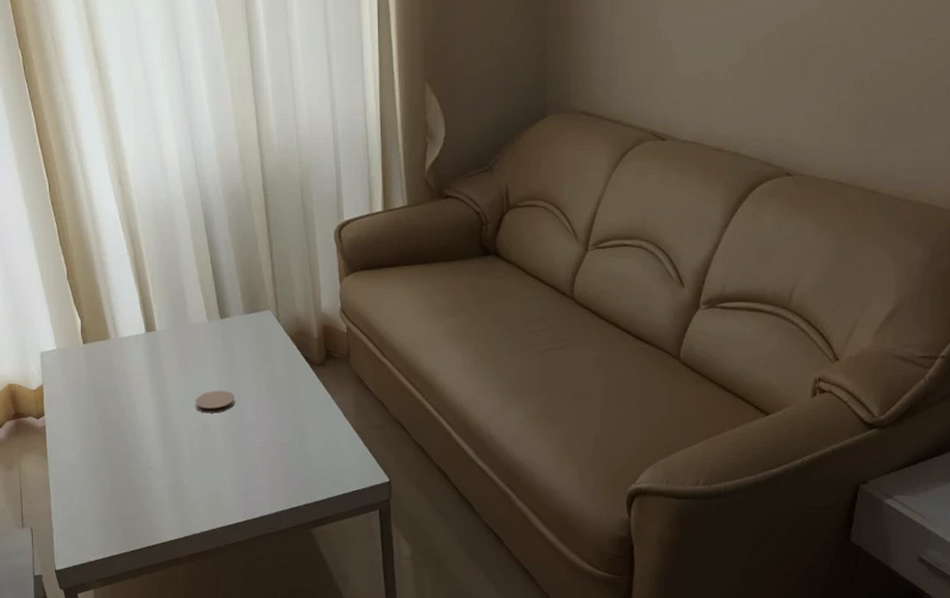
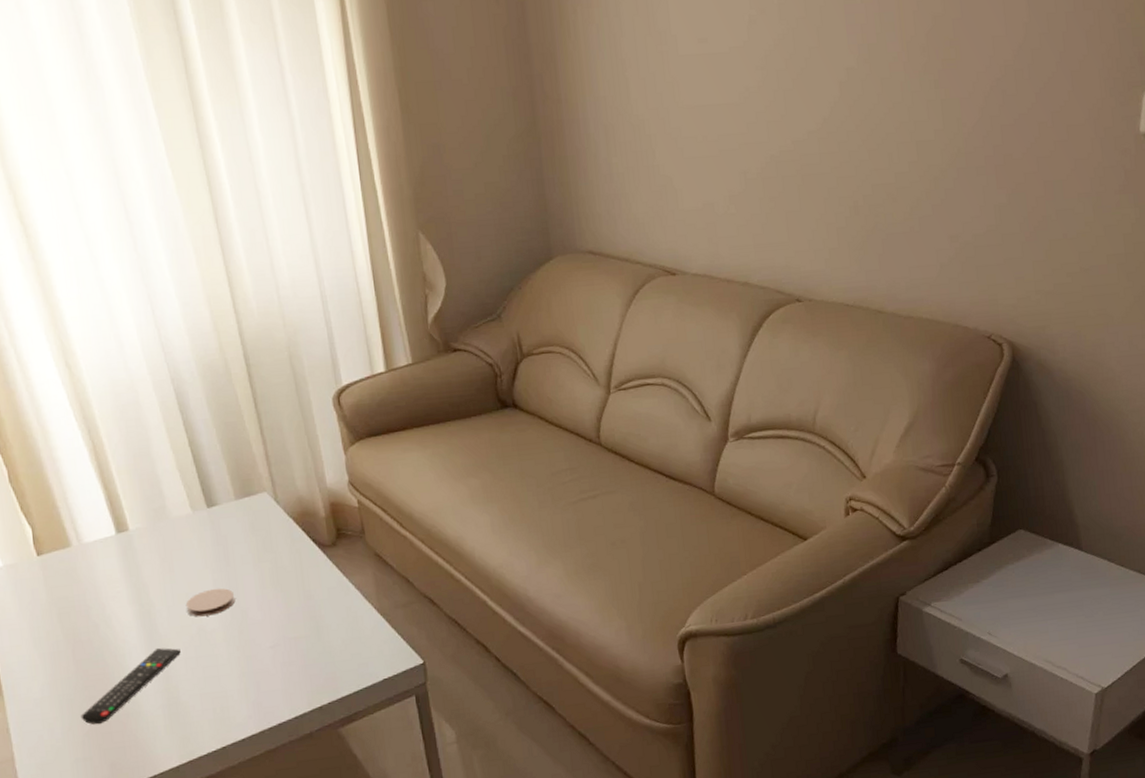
remote control: none [104,436,187,494] -> present [80,648,181,725]

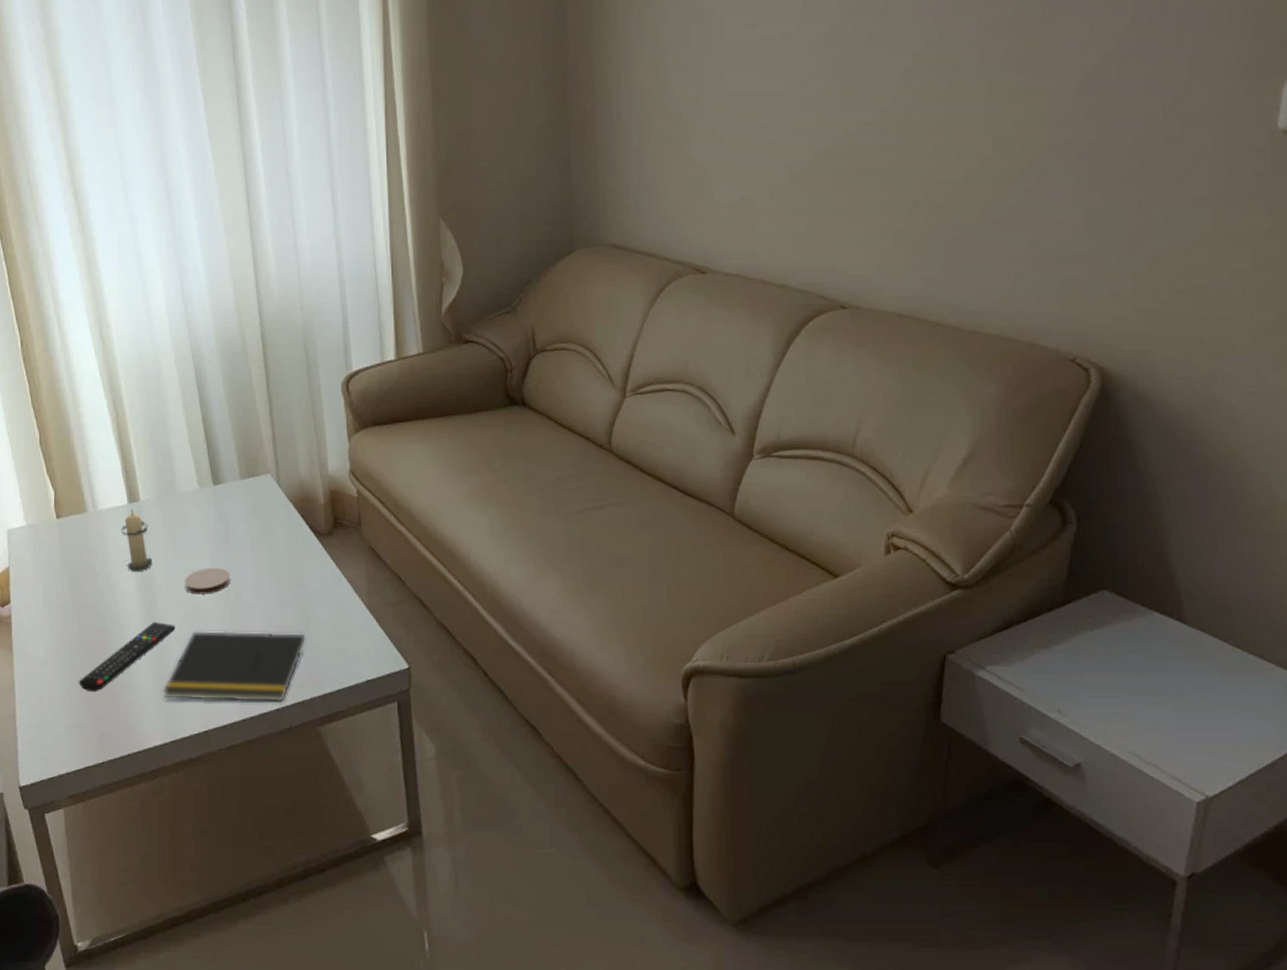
candle: none [110,539,150,601] -> present [120,509,153,571]
notepad: none [173,642,319,722] -> present [162,630,306,703]

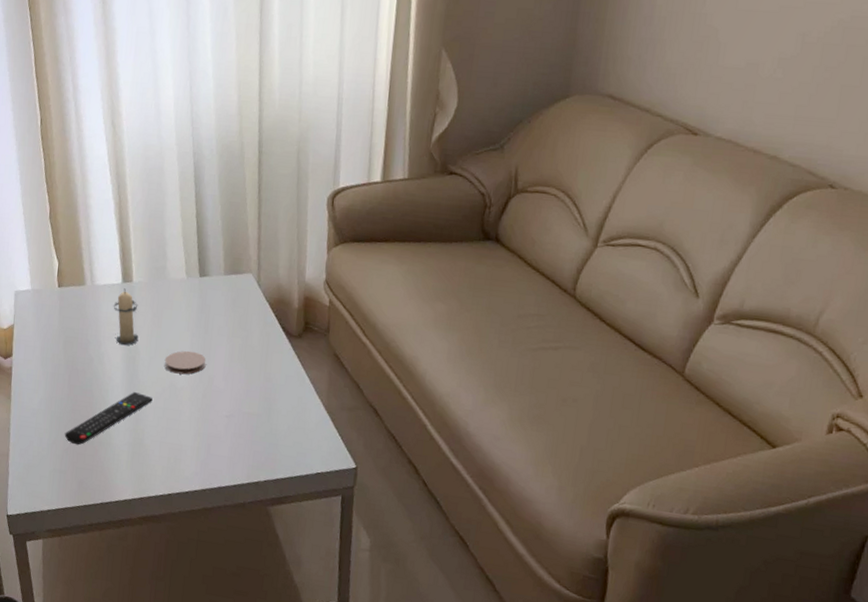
notepad: present [162,630,306,703] -> none [136,405,267,480]

